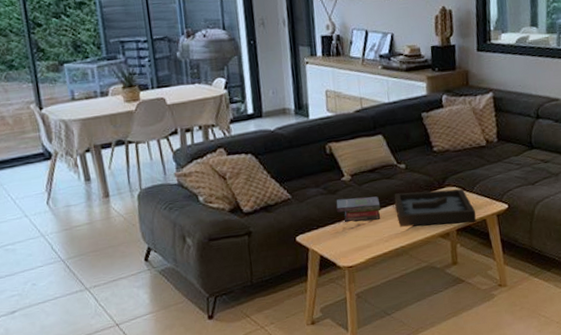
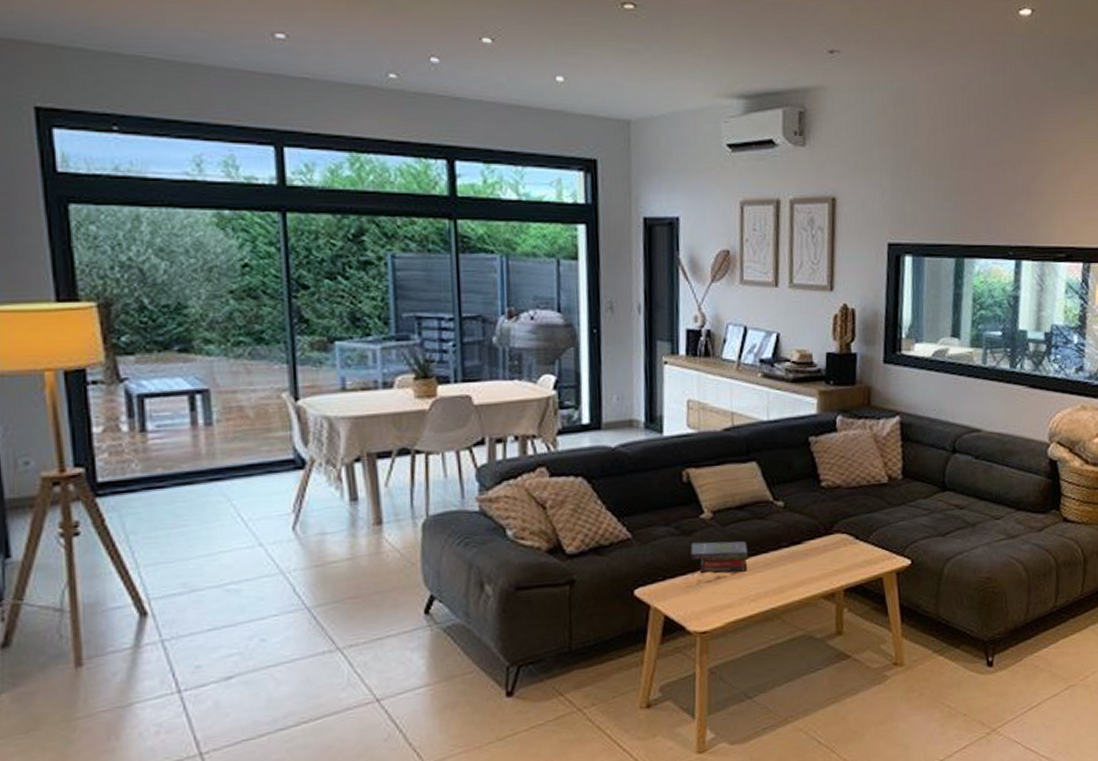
decorative tray: present [394,189,476,227] -> none [767,536,870,584]

